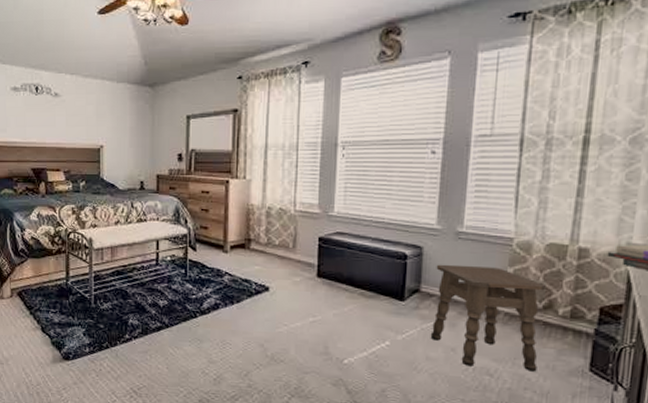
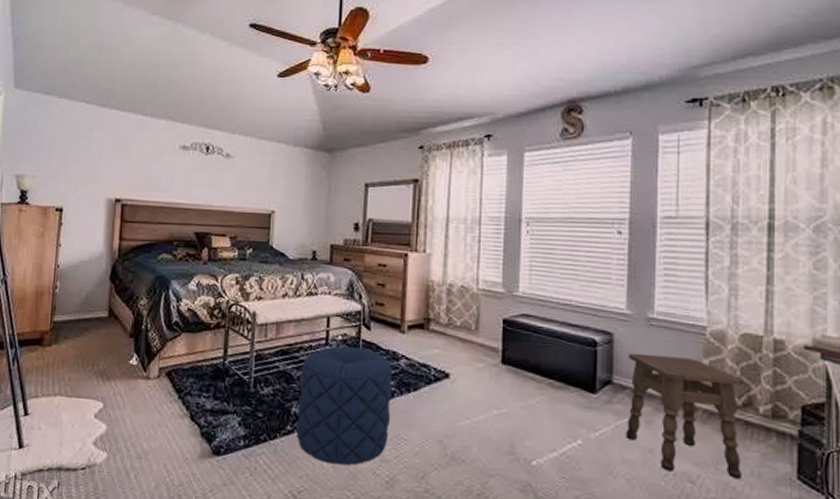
pouf: none [134,266,217,366] -> present [296,346,392,465]

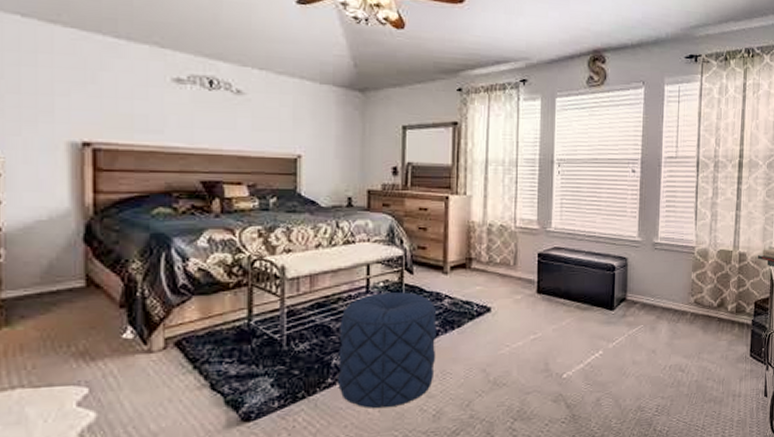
side table: present [625,353,744,479] -> none [635,273,719,365]

